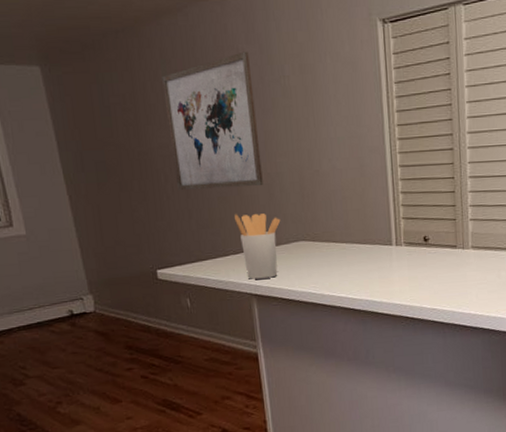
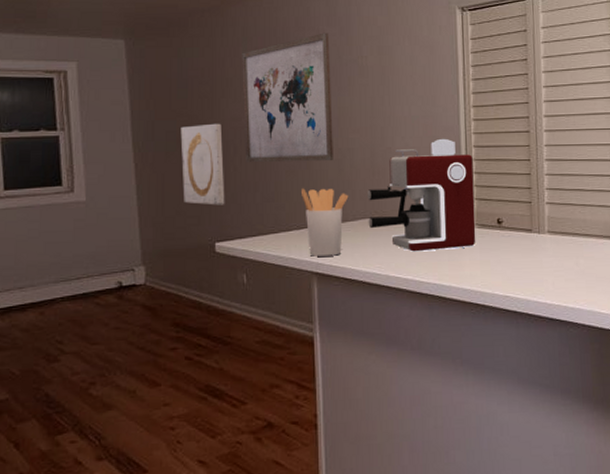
wall art: none [109,151,162,234] -> present [180,123,225,205]
coffee maker: none [298,159,404,271] -> present [367,138,476,252]

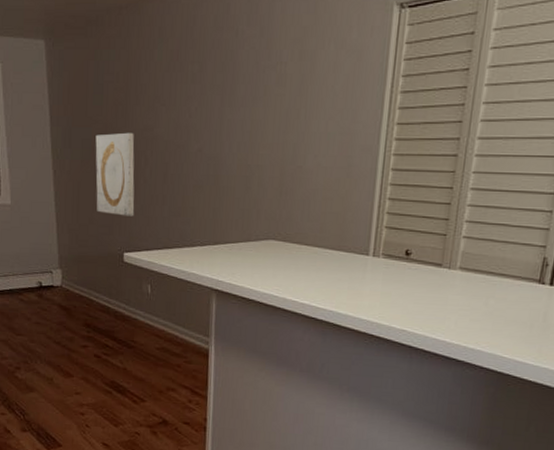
wall art: present [242,32,333,163] -> none [155,33,248,178]
utensil holder: present [302,188,349,257] -> none [207,205,254,275]
coffee maker: present [367,138,476,252] -> none [270,159,389,278]

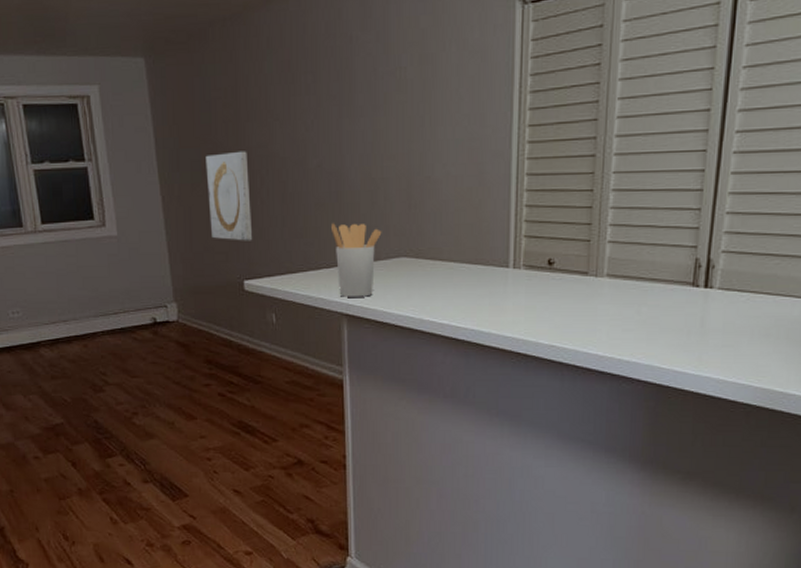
utensil holder: none [207,205,254,275] -> present [332,223,382,297]

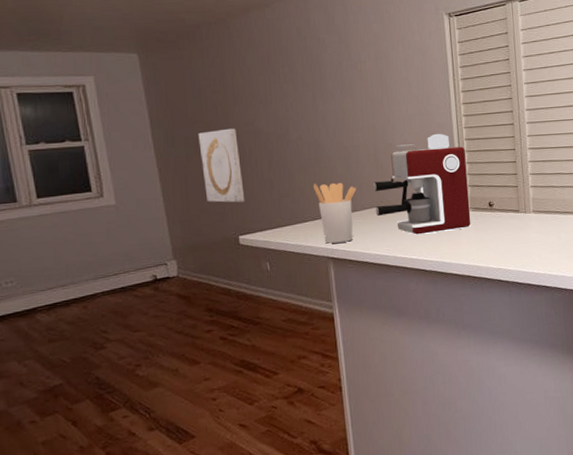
coffee maker: none [402,165,524,295] -> present [373,133,471,235]

